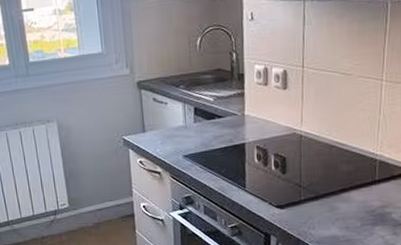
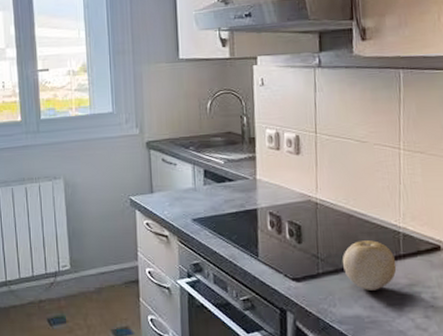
fruit: none [322,168,372,213] -> present [342,240,397,290]

